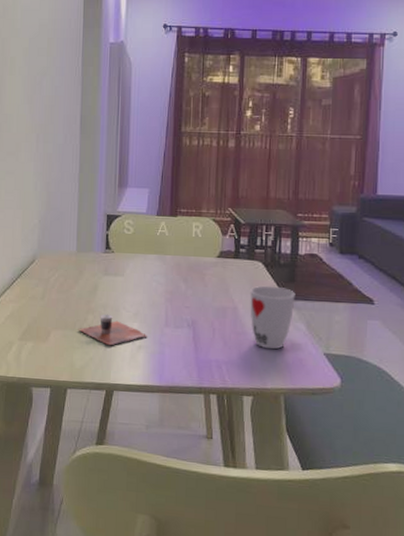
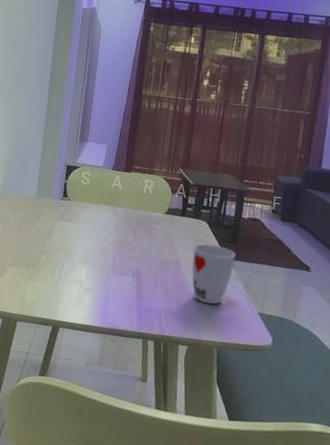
cup: present [78,314,148,346] -> none [31,256,95,286]

